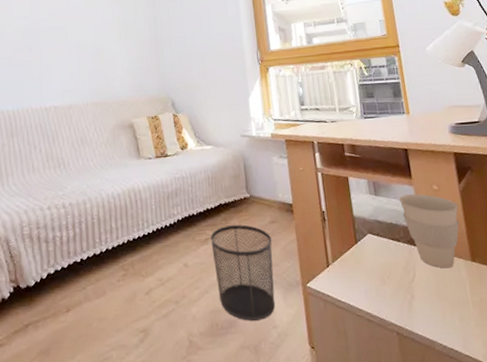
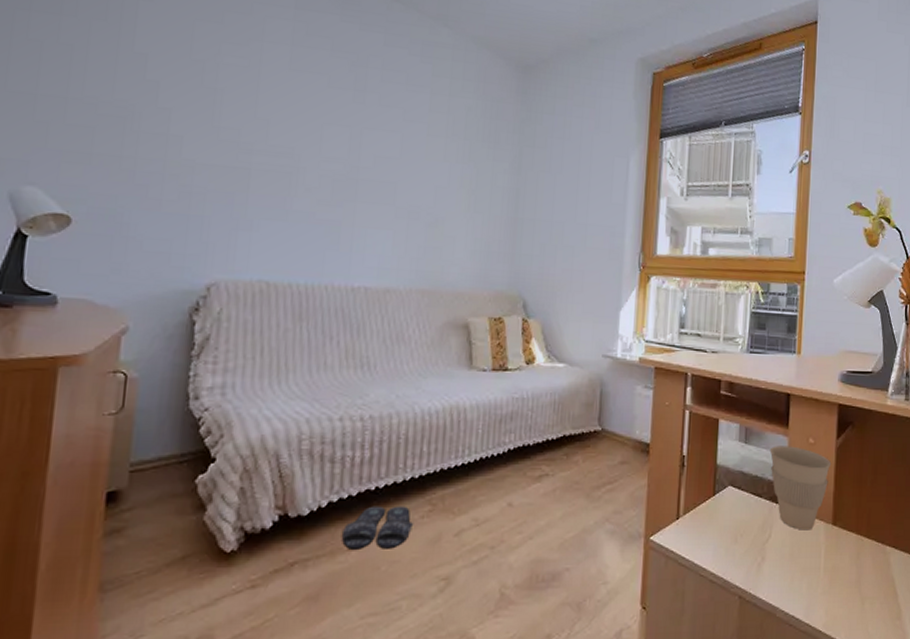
slippers: none [61,272,113,311] -> present [342,506,414,549]
waste bin: present [210,224,276,321] -> none [545,462,619,574]

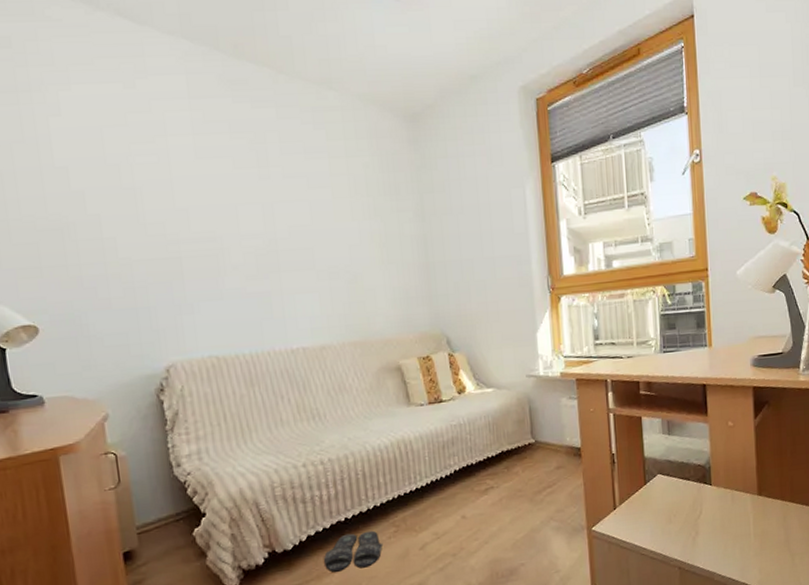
cup: present [769,446,832,530] -> none [692,431,752,504]

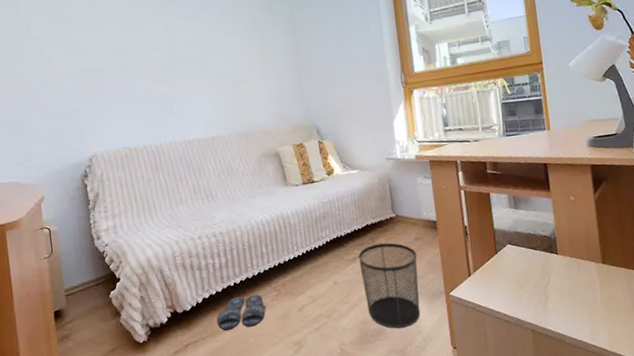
waste bin: none [491,472,559,568] -> present [358,242,421,329]

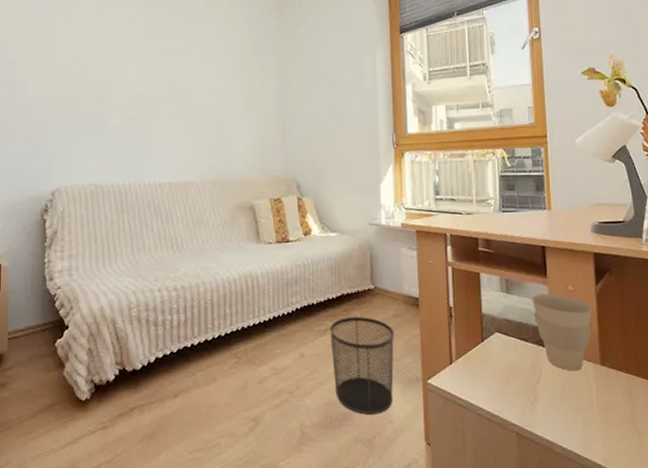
slippers: present [217,294,267,331] -> none [169,359,225,396]
cup: none [537,205,593,272] -> present [531,294,593,371]

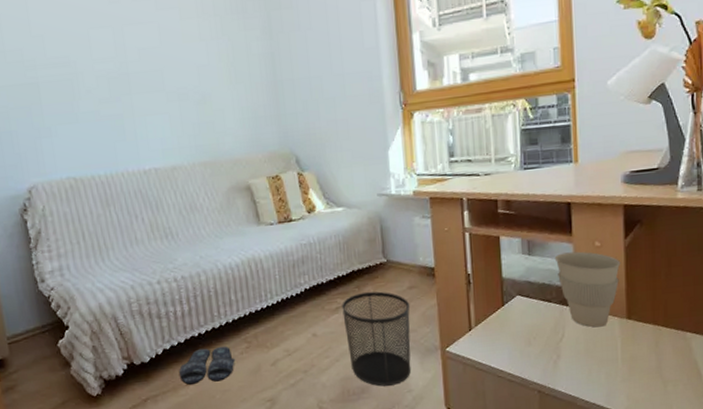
slippers: none [169,359,225,396] -> present [179,346,236,385]

